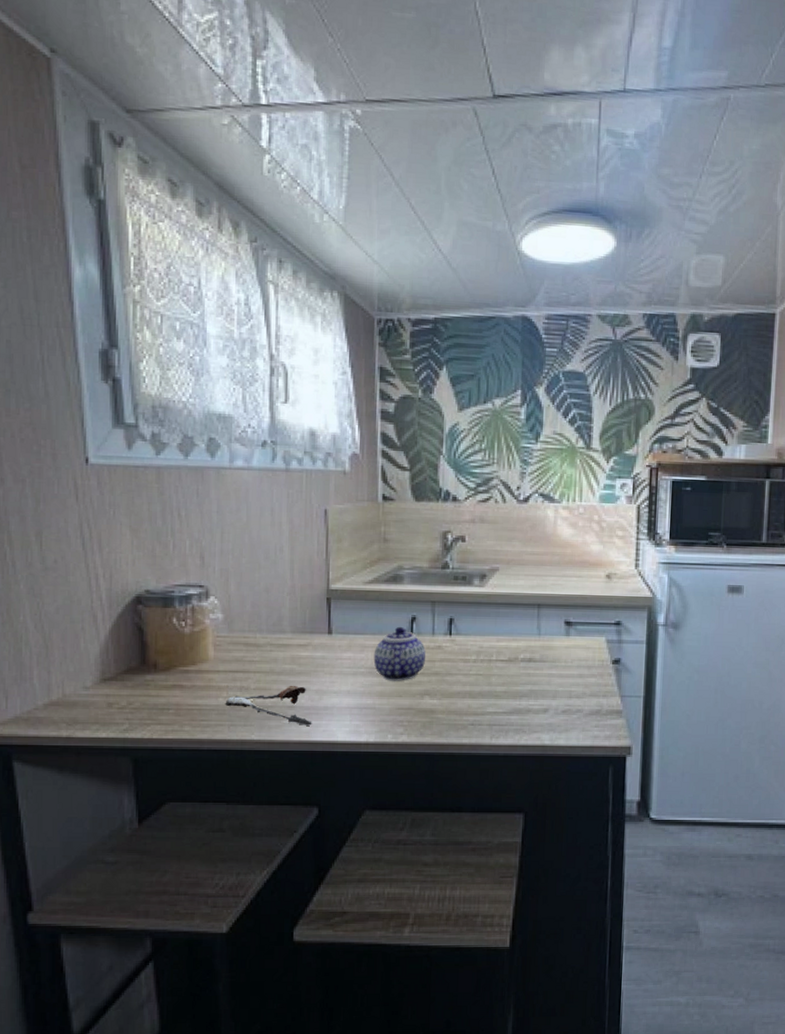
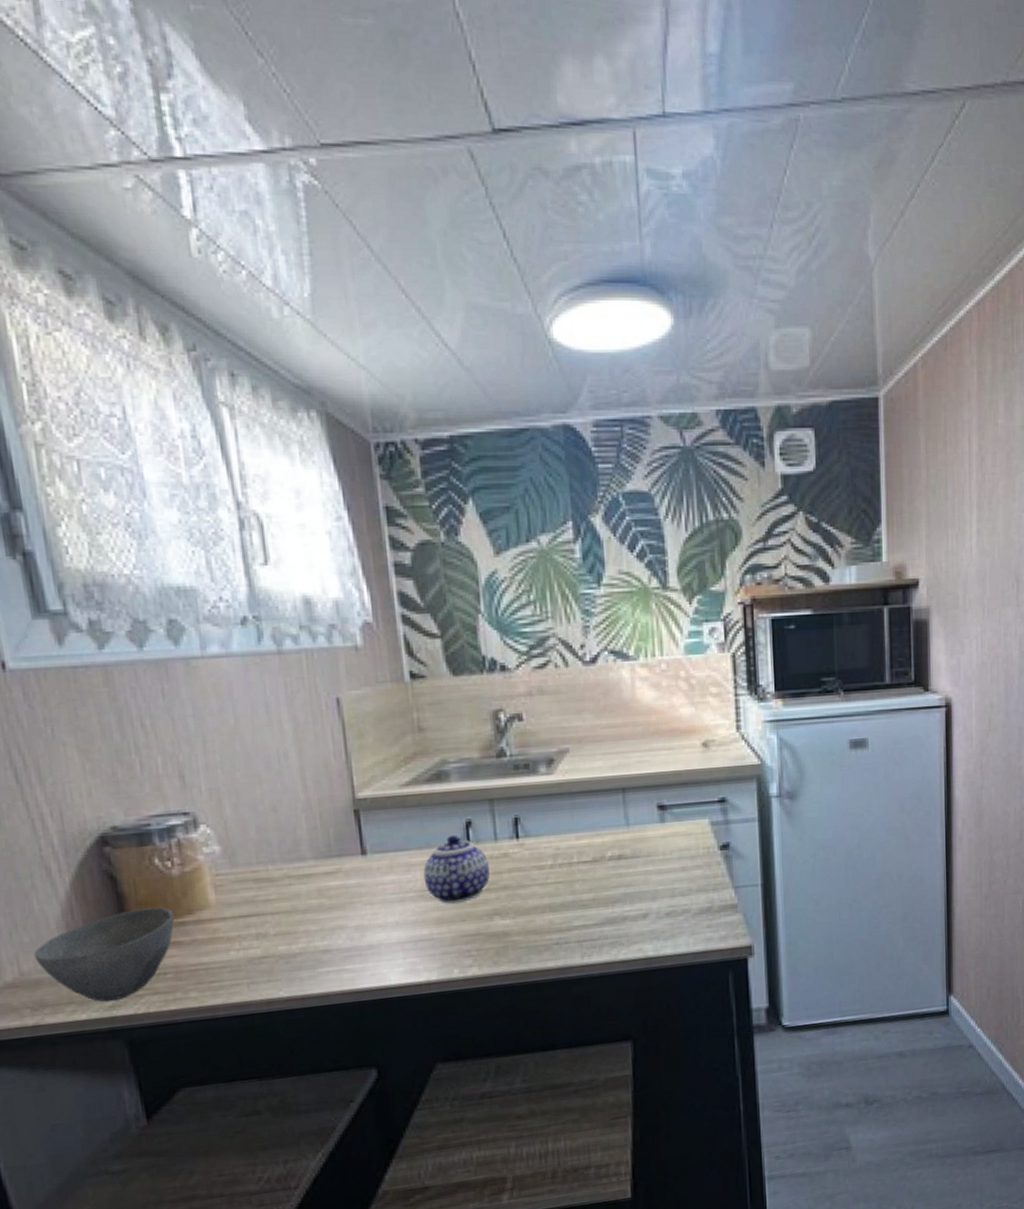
bowl: none [75,656,182,725] -> present [34,907,175,1002]
spoon: present [225,685,312,726] -> none [239,923,356,972]

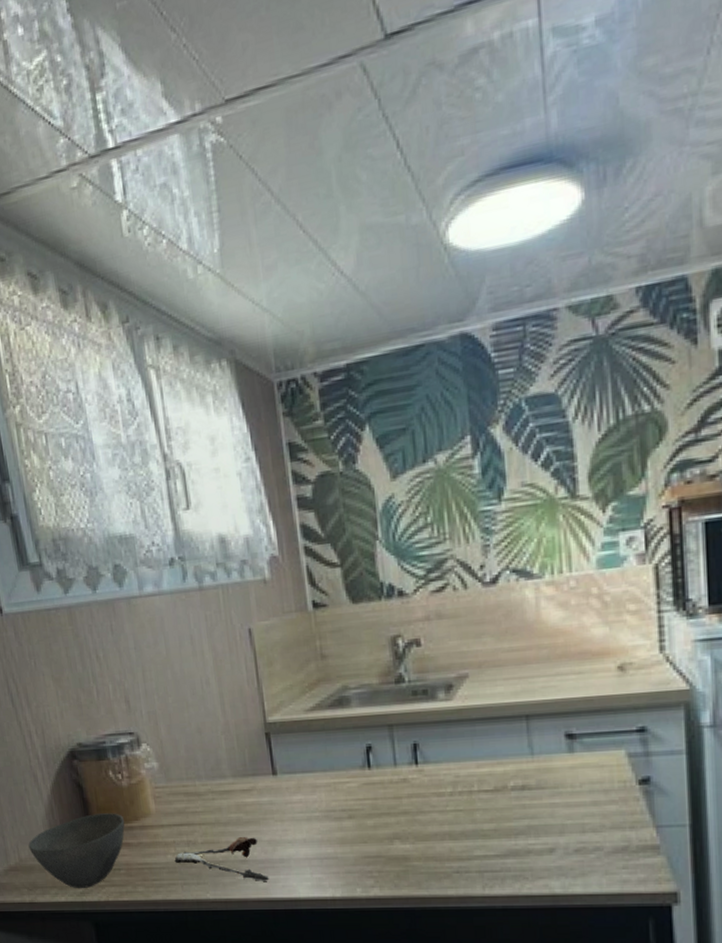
spoon: none [239,923,356,972] -> present [174,836,269,881]
teapot: present [423,834,490,904] -> none [327,759,390,825]

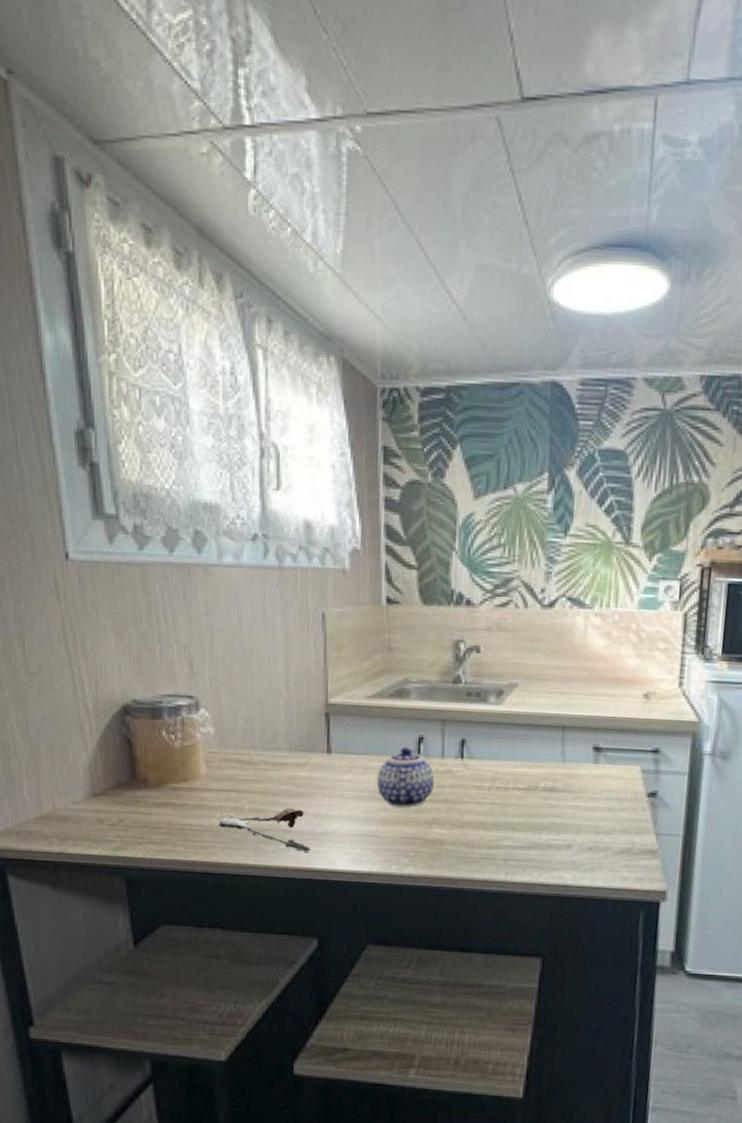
bowl: present [28,813,125,888] -> none [65,771,172,843]
teapot: none [327,759,390,825] -> present [376,747,434,808]

